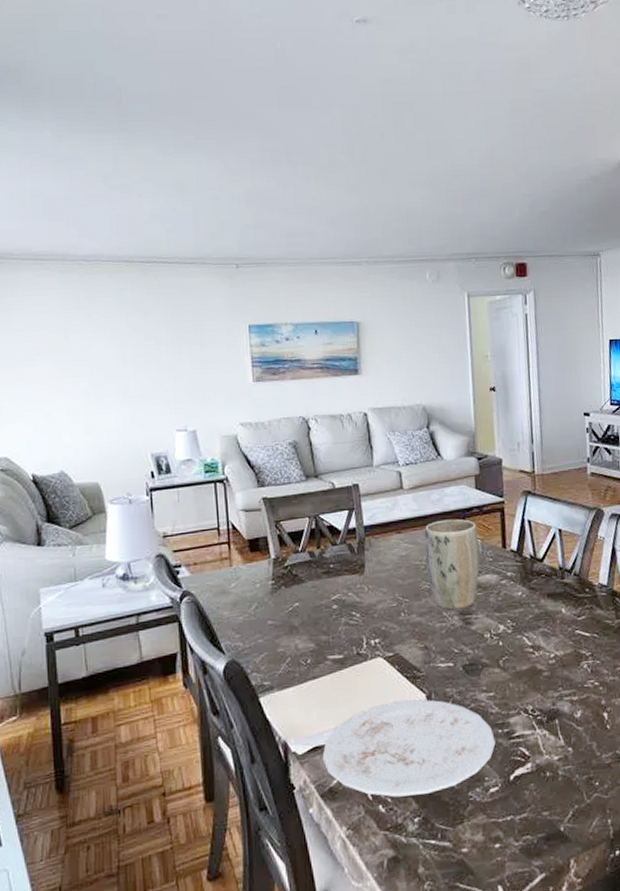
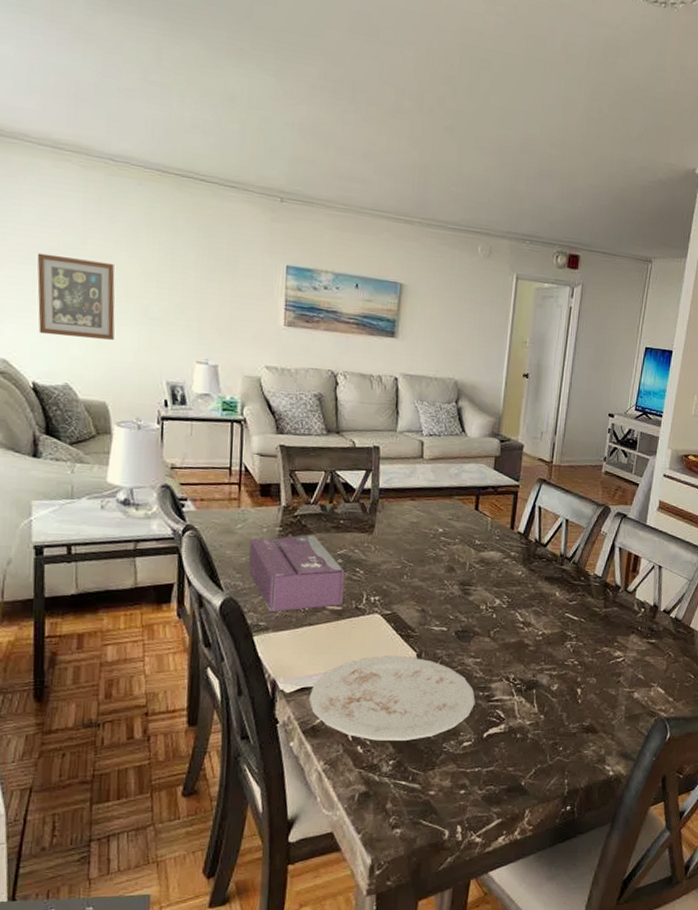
wall art: none [27,352,100,429] -> present [37,253,115,340]
tissue box: none [244,583,344,671] -> present [248,535,345,613]
plant pot: present [424,519,480,610] -> none [434,494,490,580]

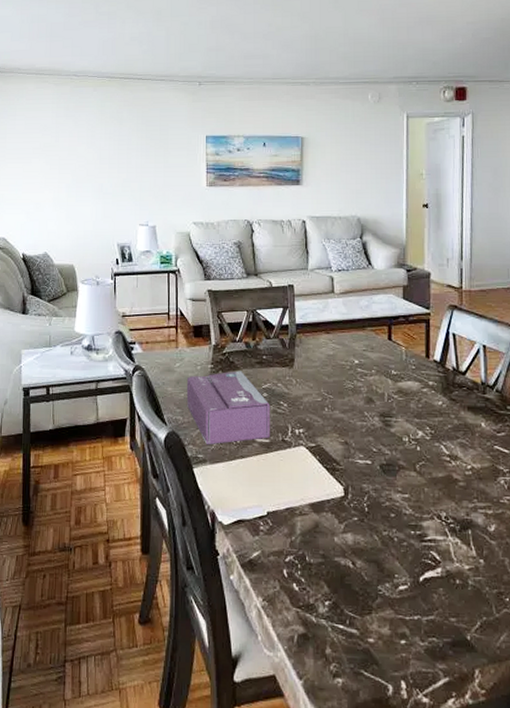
wall art: present [37,253,115,340] -> none [25,153,79,215]
plate: present [308,656,475,741] -> none [245,489,407,580]

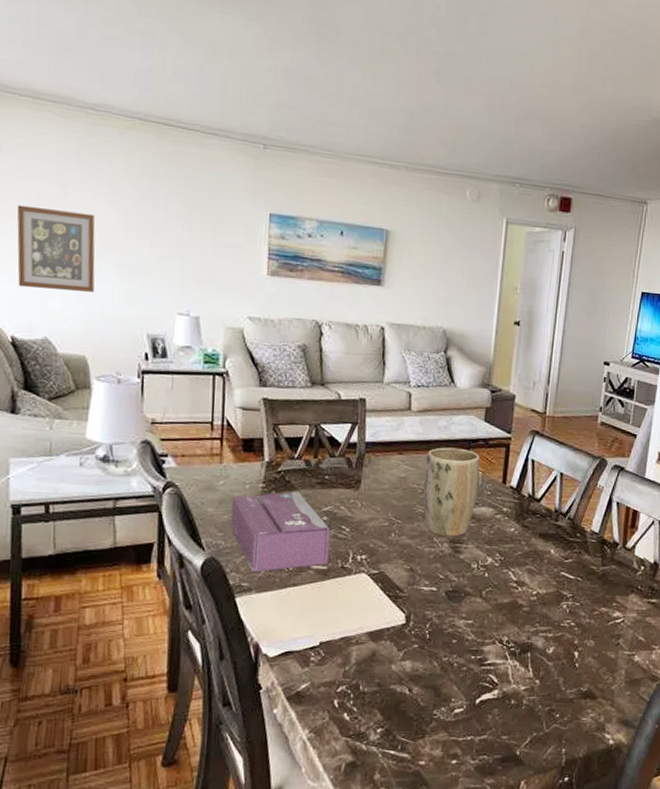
wall art: none [25,153,79,215] -> present [16,205,96,292]
plant pot: none [351,325,403,411] -> present [423,447,481,537]

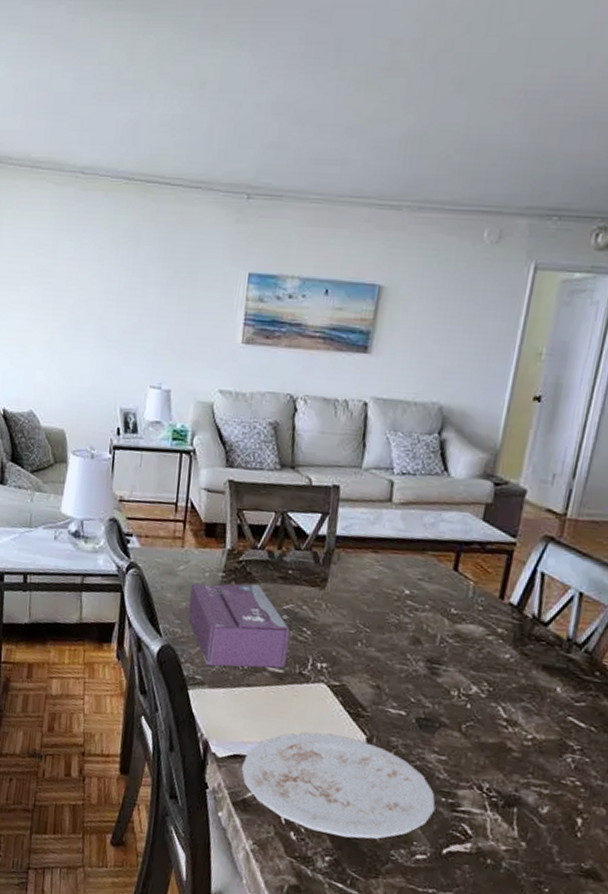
wall art: present [16,205,96,292] -> none [10,278,79,365]
plate: none [293,618,467,708] -> present [241,732,436,839]
plant pot: present [423,447,481,537] -> none [398,548,473,656]

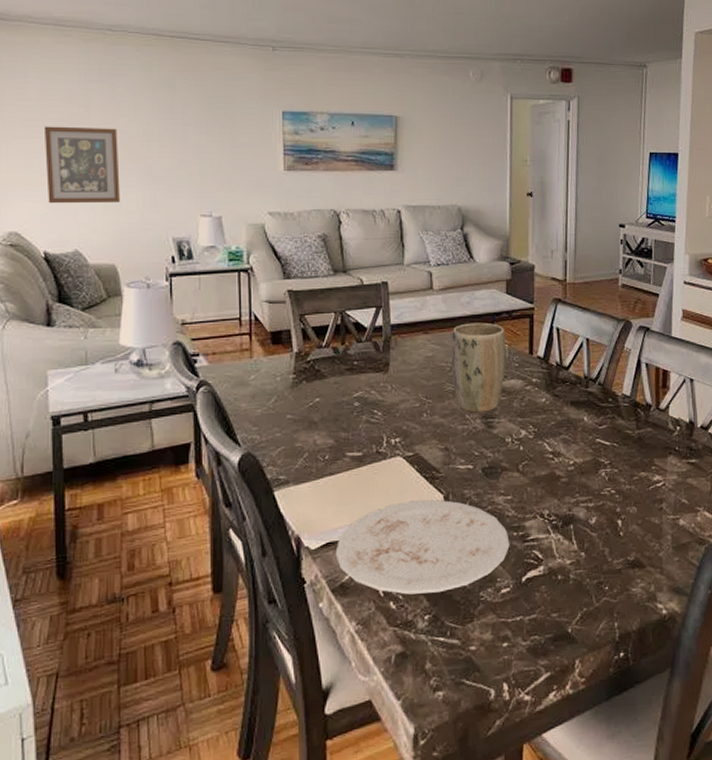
wall art: none [10,278,79,365] -> present [43,126,120,204]
tissue box: present [188,583,290,669] -> none [264,379,363,465]
plant pot: none [398,548,473,656] -> present [451,322,506,413]

